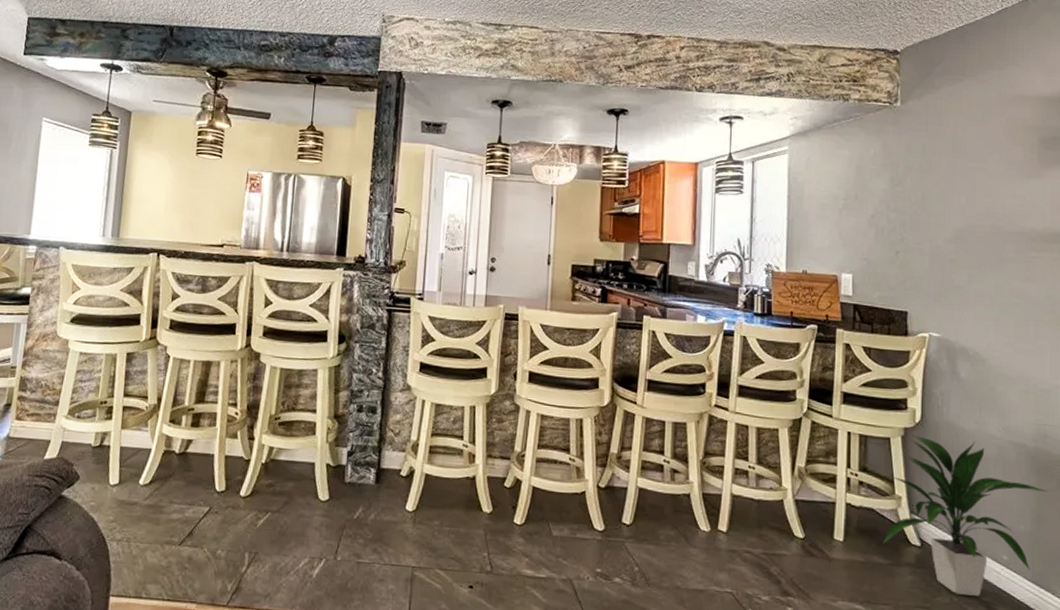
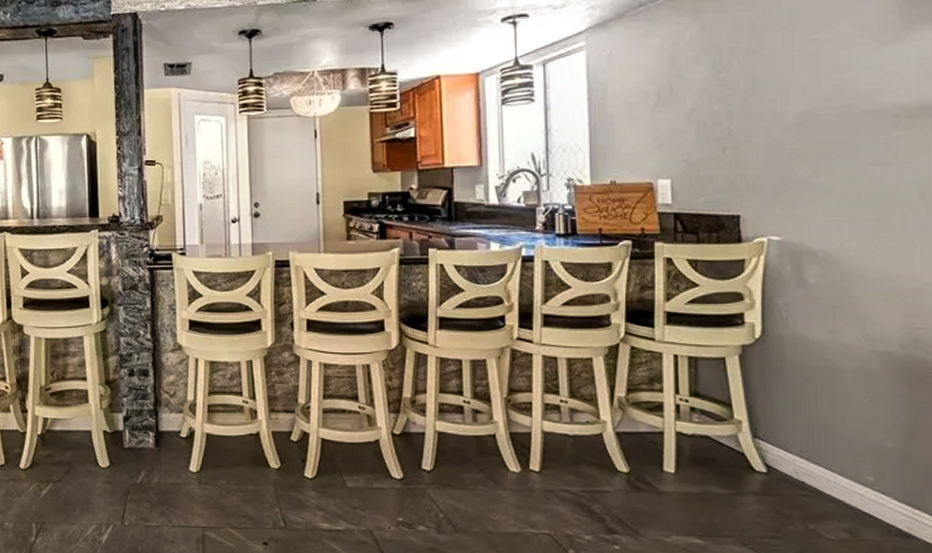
indoor plant: present [883,434,1048,596] -> none [722,351,921,522]

